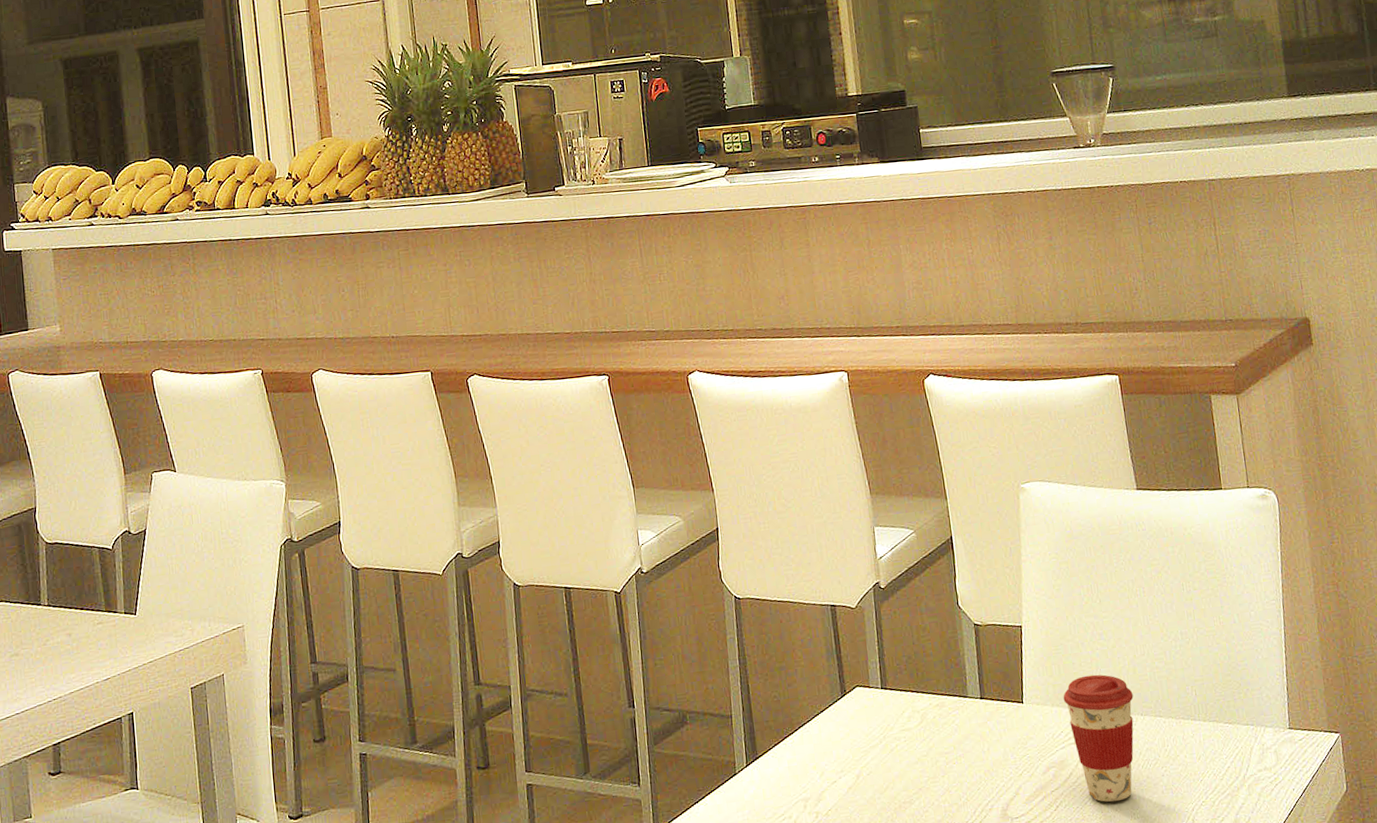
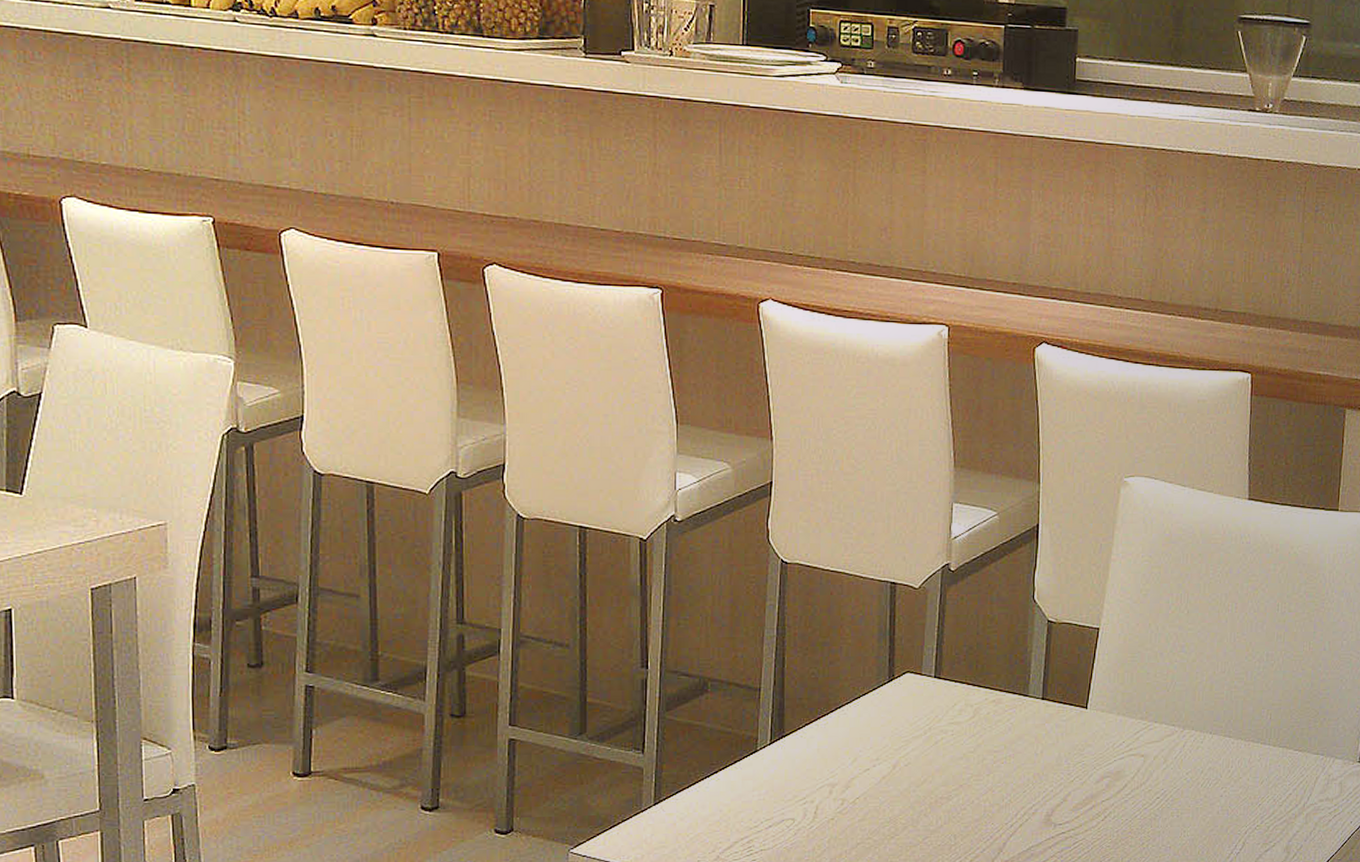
coffee cup: present [1063,674,1134,802] -> none [1131,687,1205,818]

